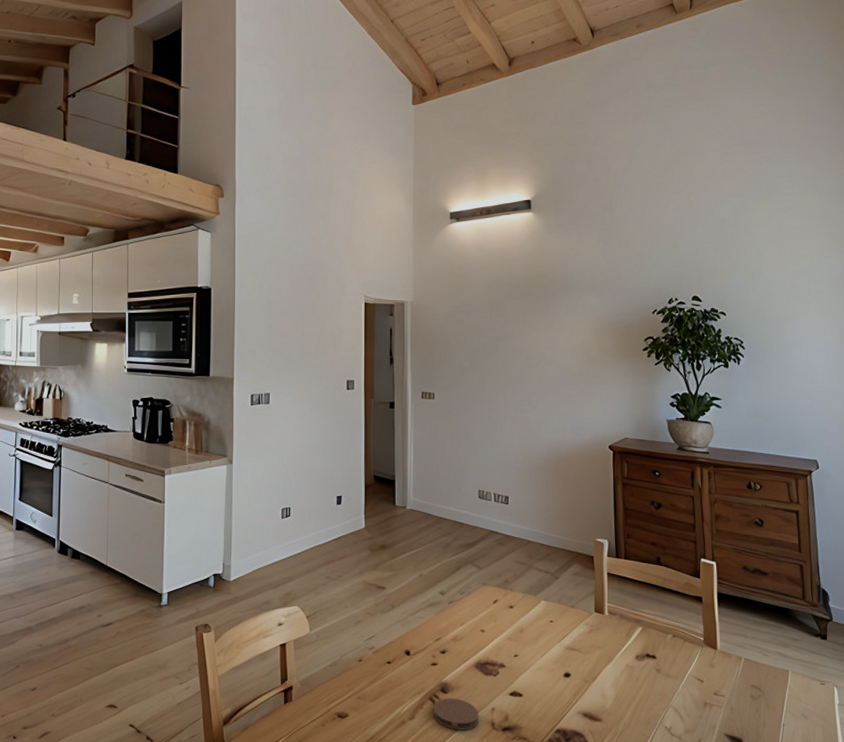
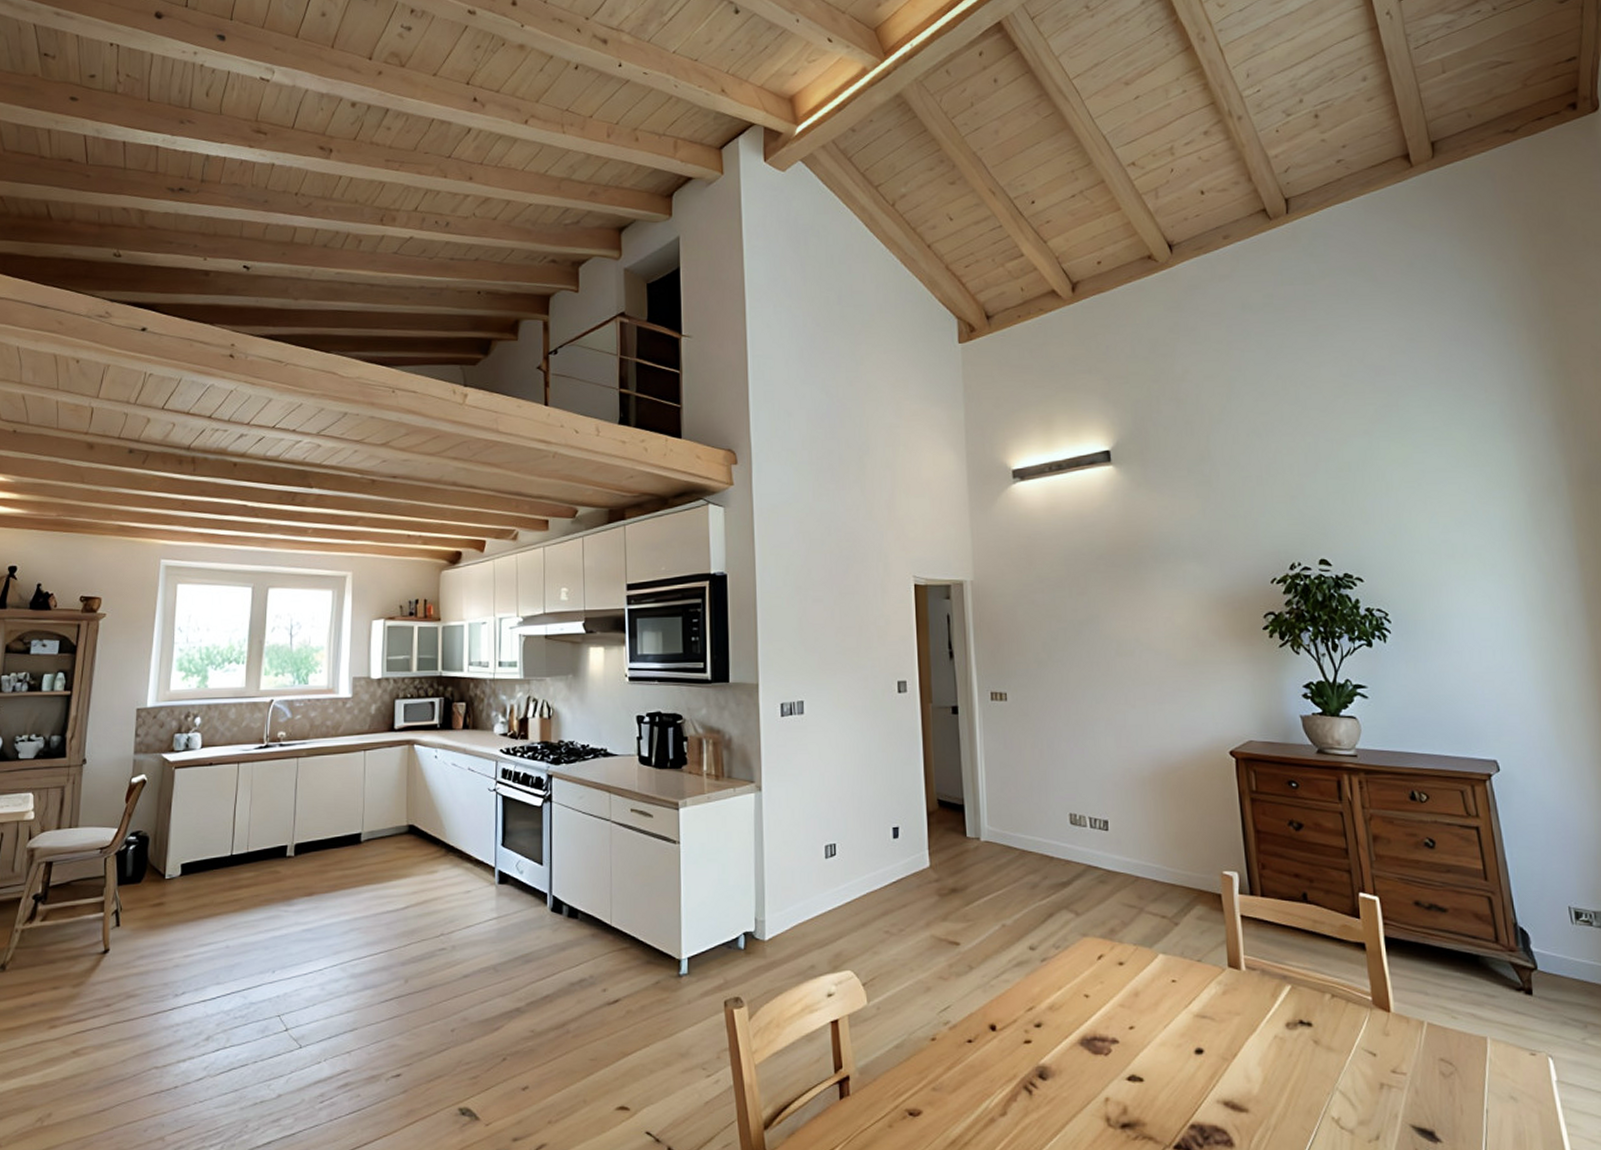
coaster: present [433,698,479,730] -> none [1030,1086,1090,1129]

